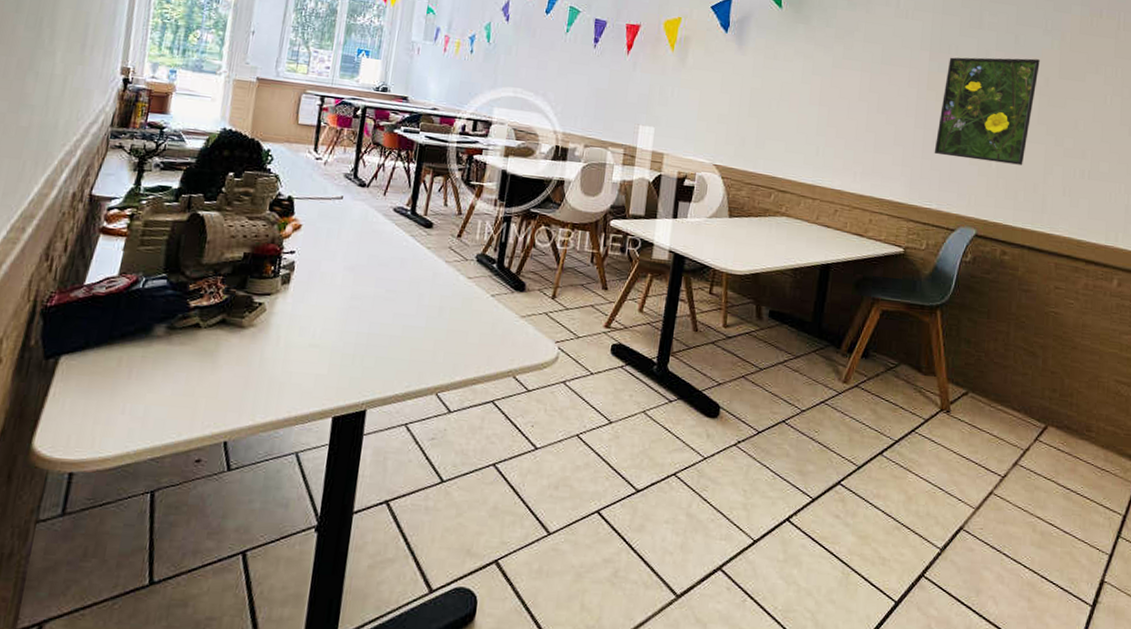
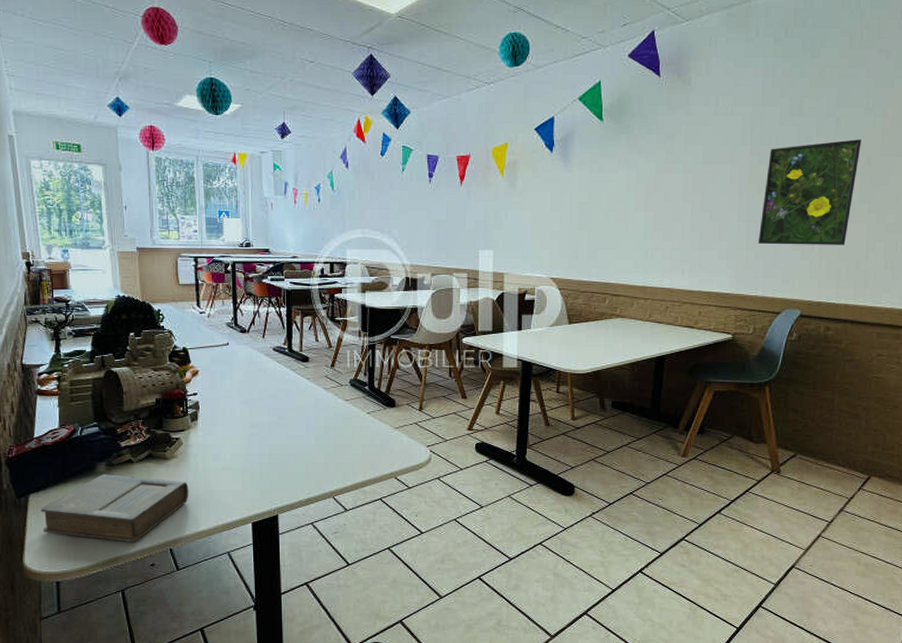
book: none [67,338,263,429] -> present [40,474,189,542]

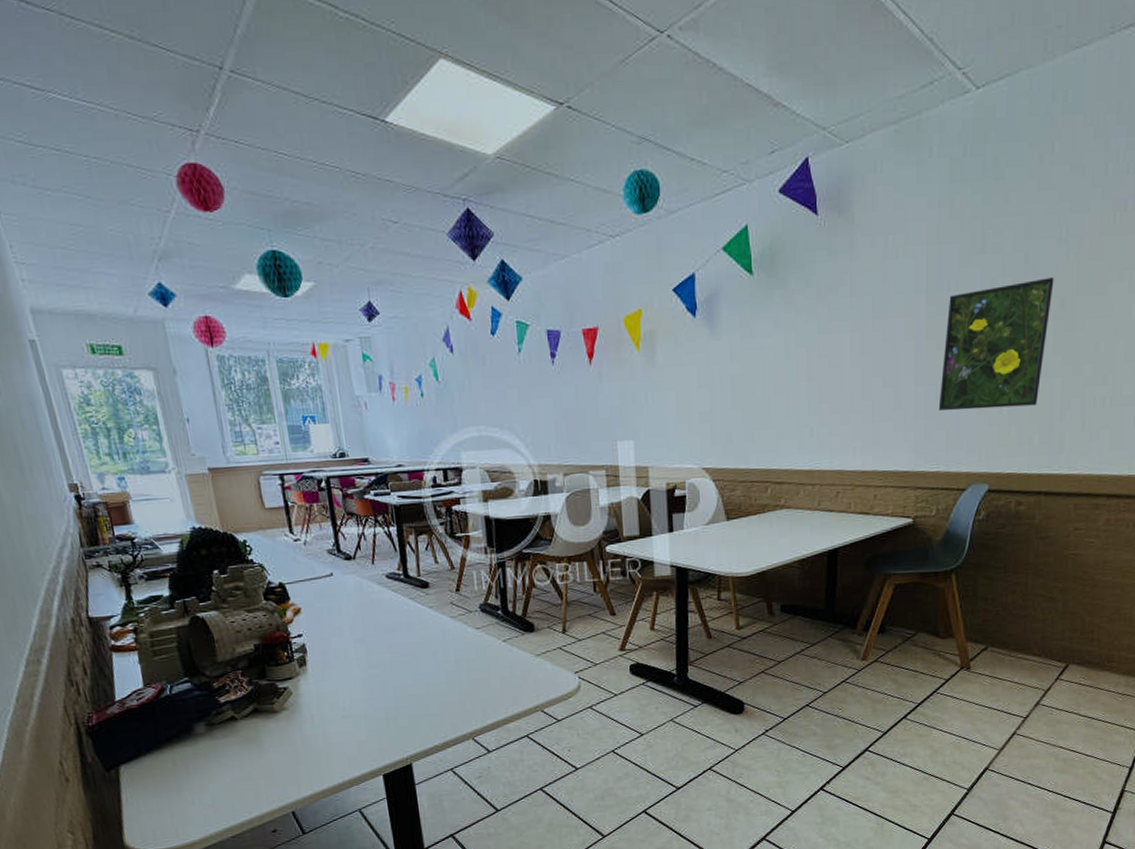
book: present [40,474,189,542] -> none [135,735,307,809]

